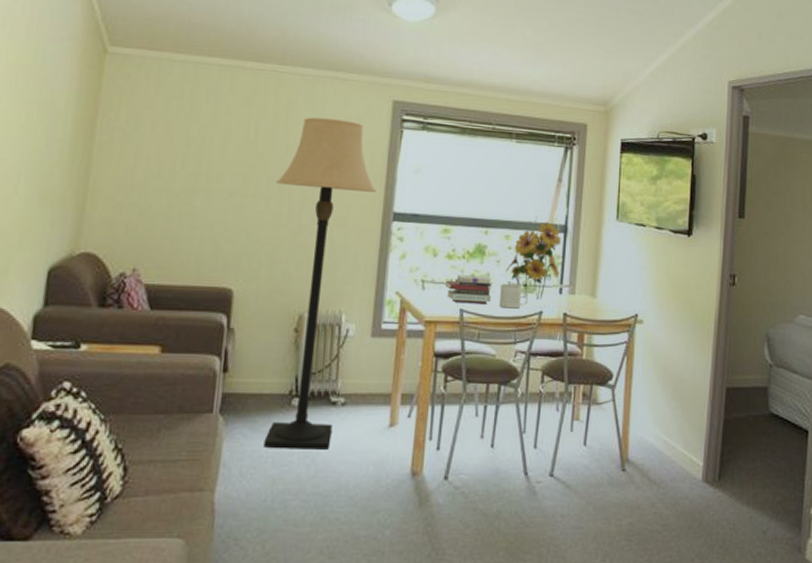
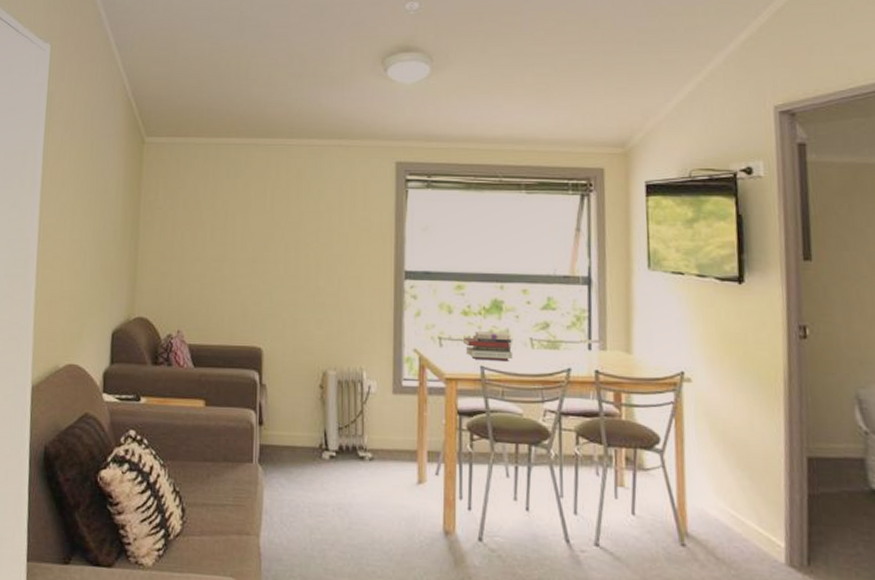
lamp: present [263,117,377,450] -> none [292,184,387,503]
mug: present [500,284,529,309] -> none [522,340,554,366]
flower bouquet: present [506,221,561,300] -> none [526,274,586,356]

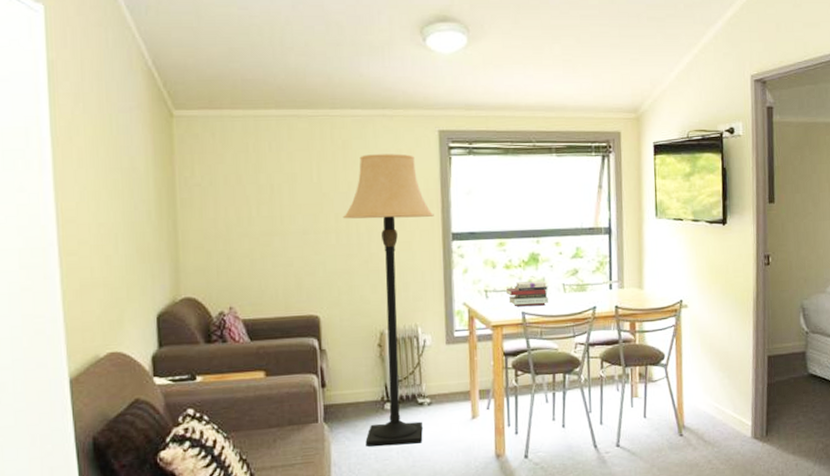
lamp: none [292,184,387,503] -> present [342,153,434,447]

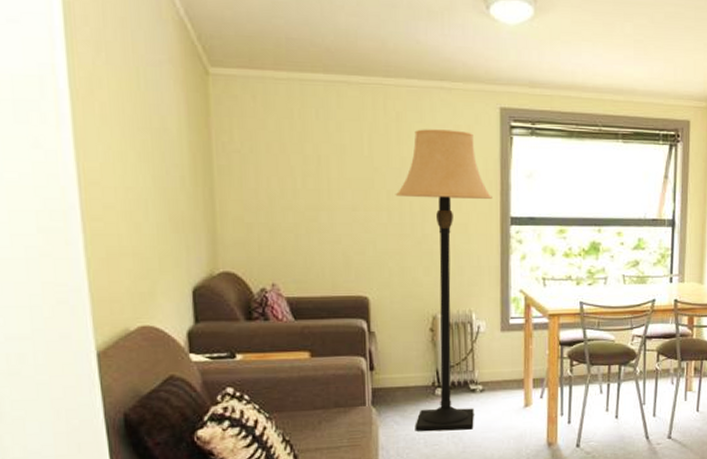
books: present [506,281,549,306] -> none [565,271,608,297]

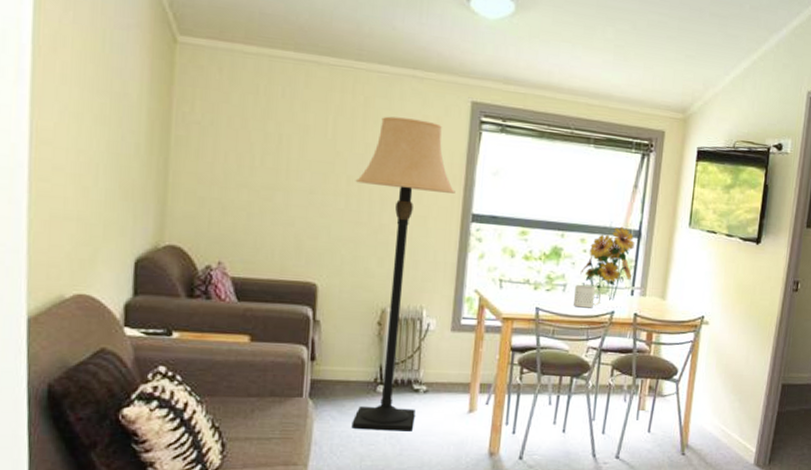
mug: none [616,277,642,299] -> present [574,285,602,308]
flower bouquet: none [620,217,669,289] -> present [580,226,634,301]

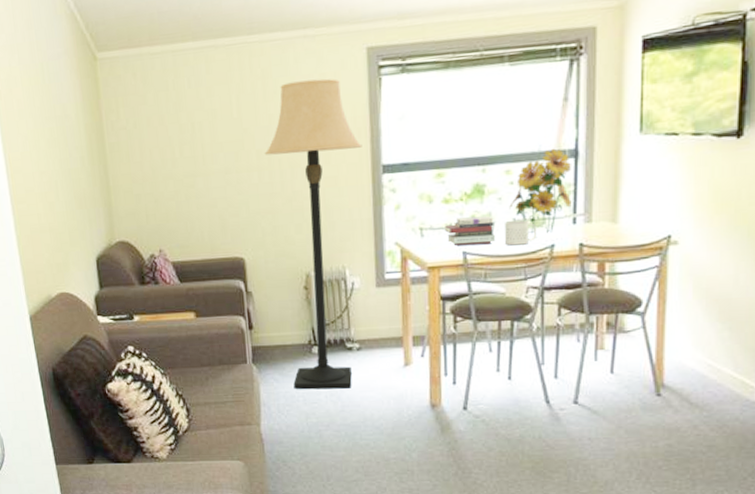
books: none [522,275,567,304] -> present [445,216,496,245]

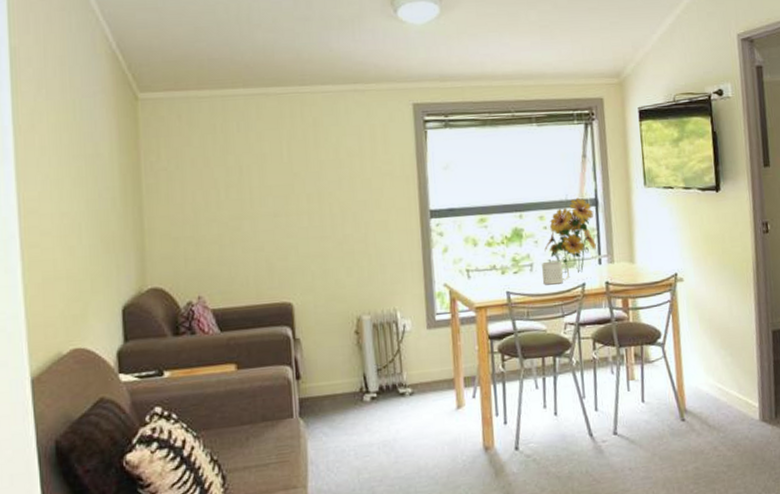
lamp: present [264,78,362,389] -> none [315,129,411,442]
books: present [445,216,496,245] -> none [489,257,535,286]

